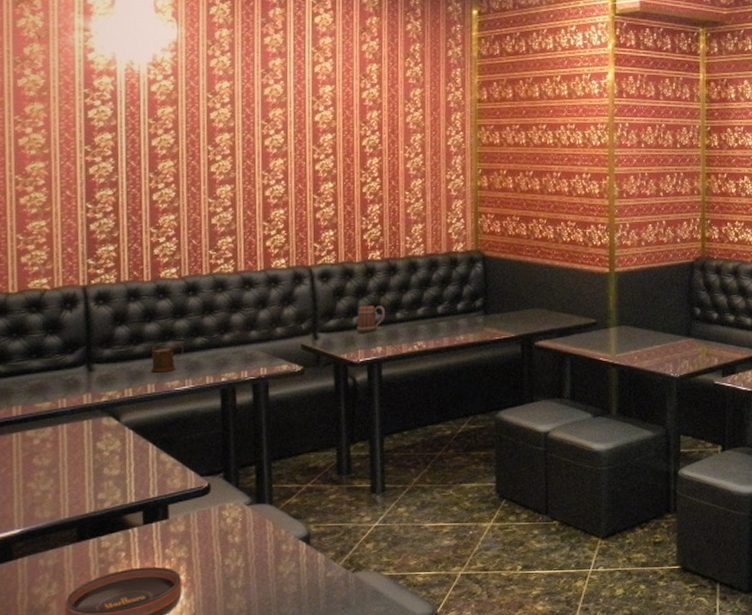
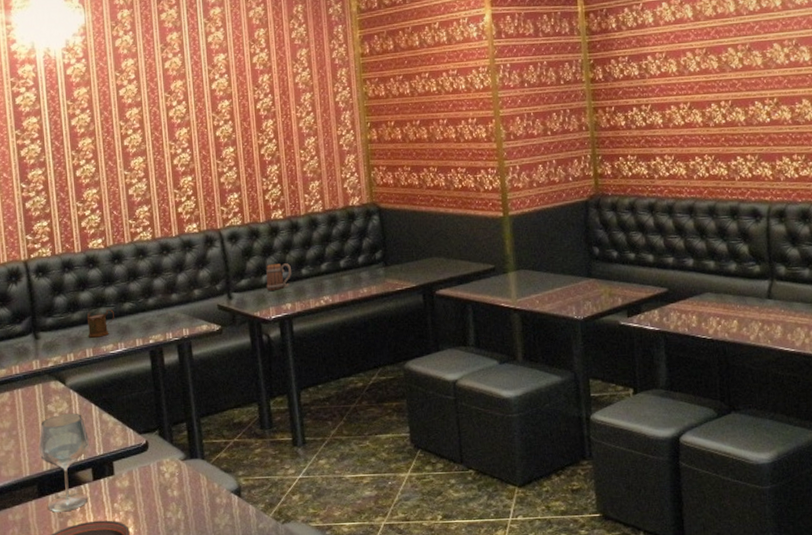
wine glass: none [80,452,143,558] -> present [37,413,90,512]

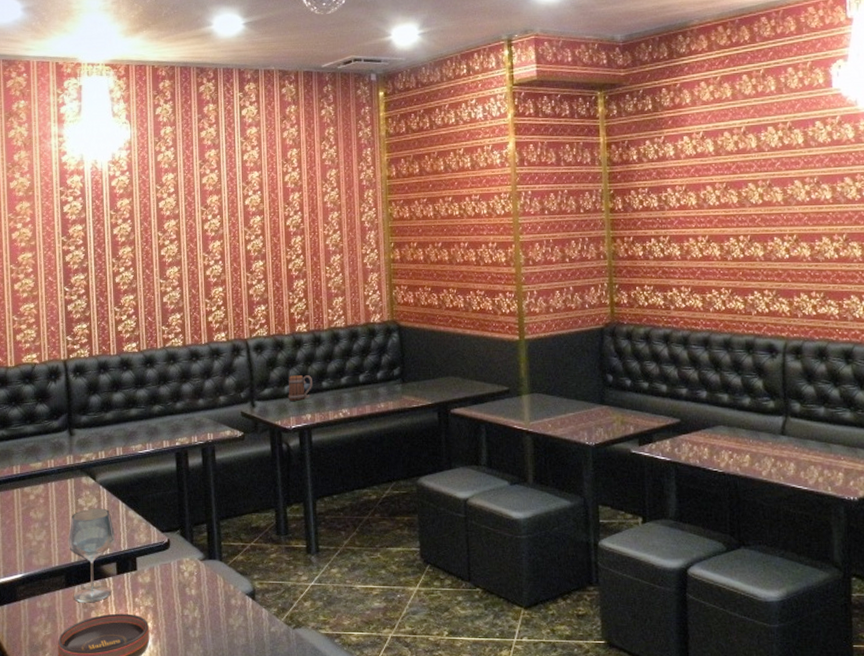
beer mug: present [86,309,114,338] -> none [118,411,144,437]

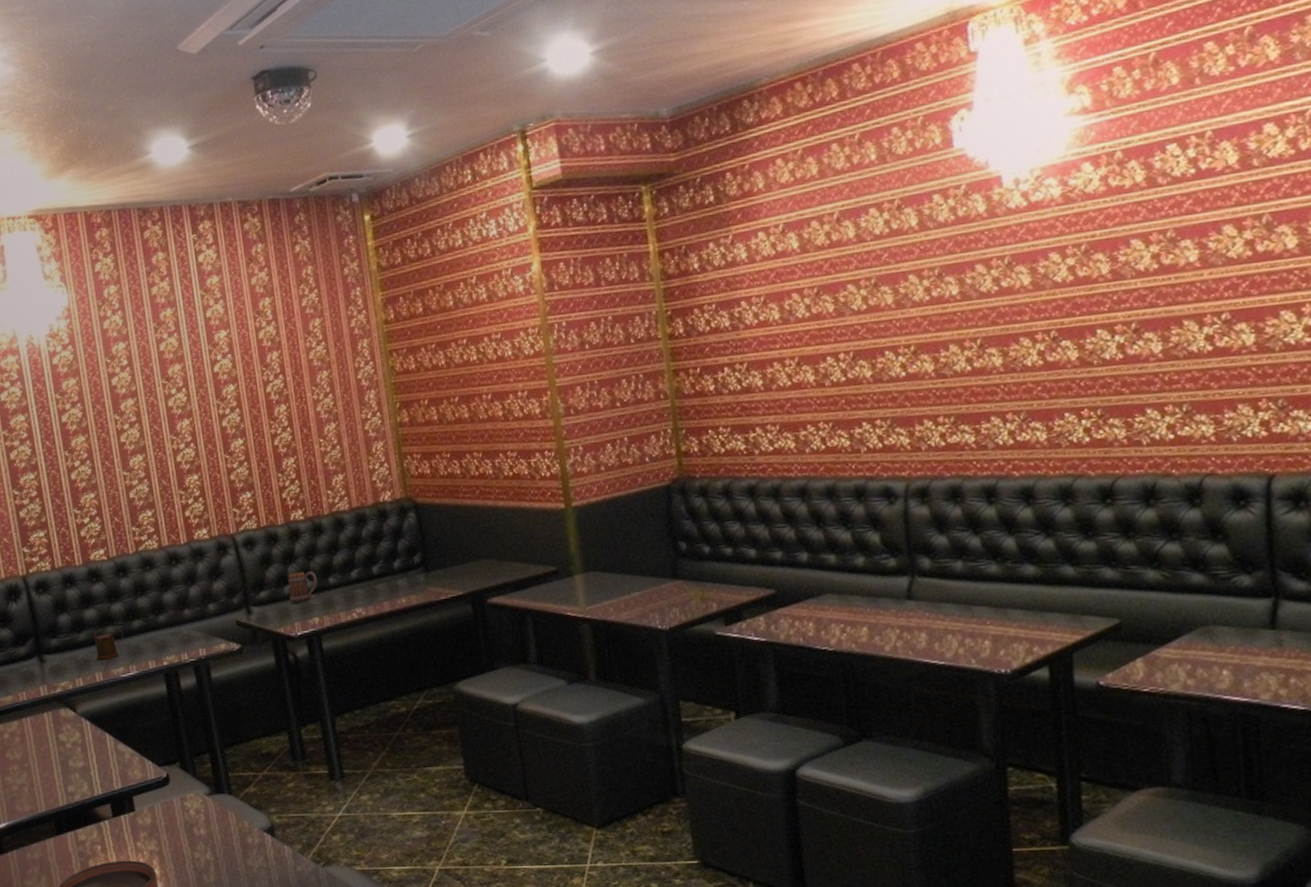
wine glass: present [67,508,116,603] -> none [51,743,110,851]
beer mug: none [118,411,144,437] -> present [93,628,123,660]

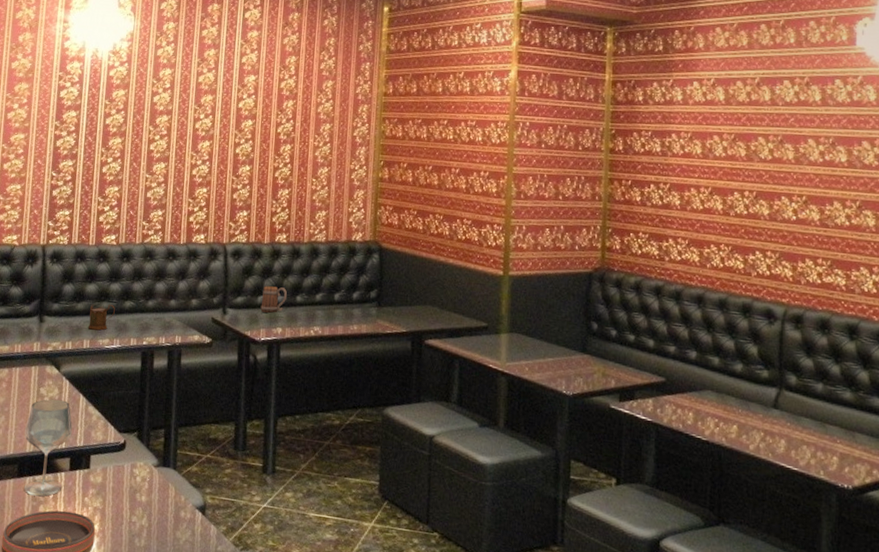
wine glass: none [51,743,110,851] -> present [23,399,73,497]

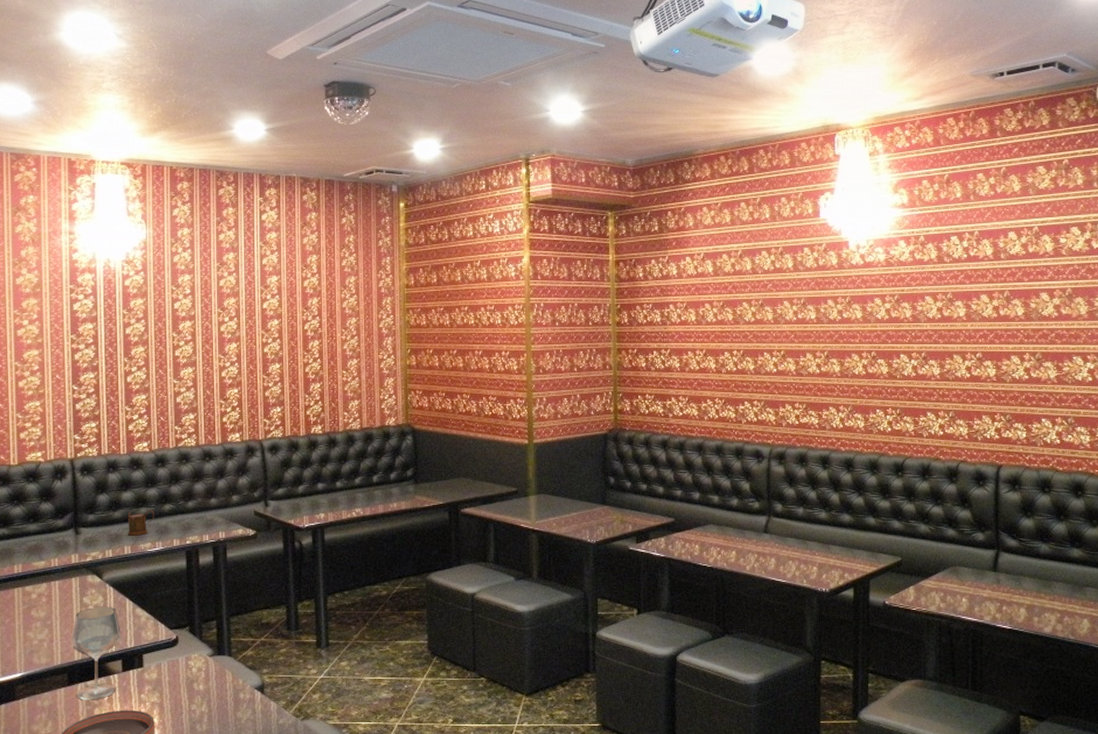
beer mug: present [260,286,288,314] -> none [302,476,328,501]

